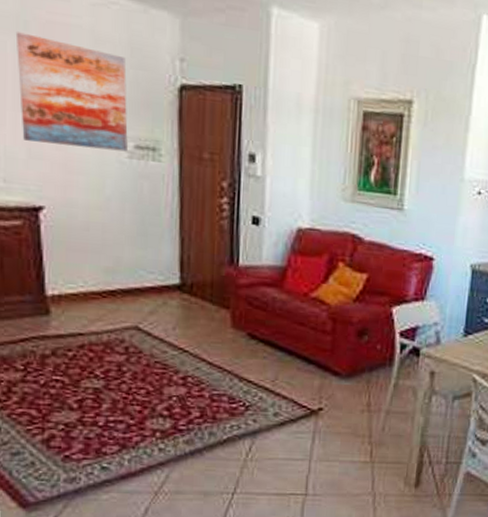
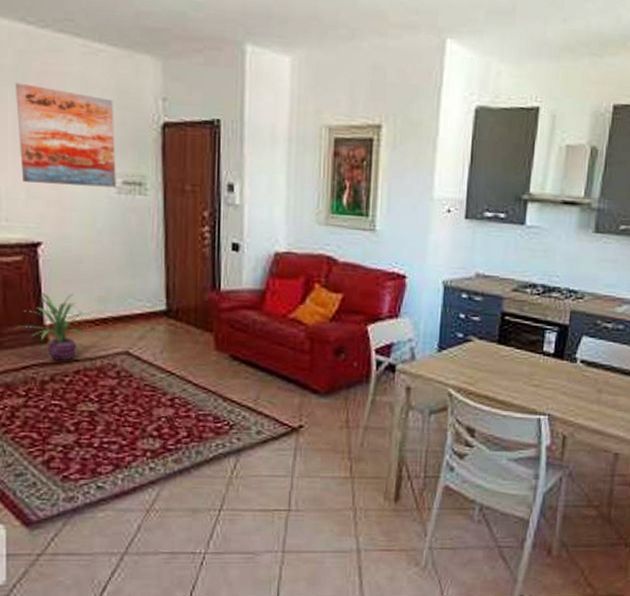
decorative plant: none [15,261,104,335] -> present [17,293,97,362]

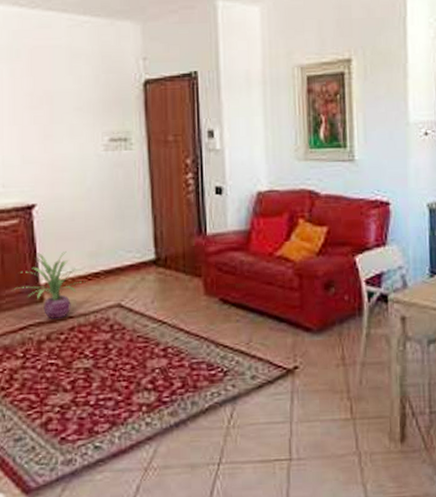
wall art: present [14,83,116,188] -> none [9,59,103,149]

